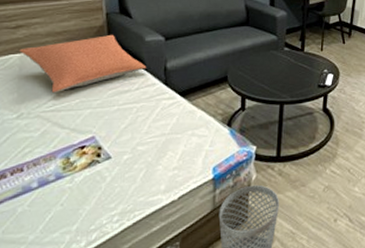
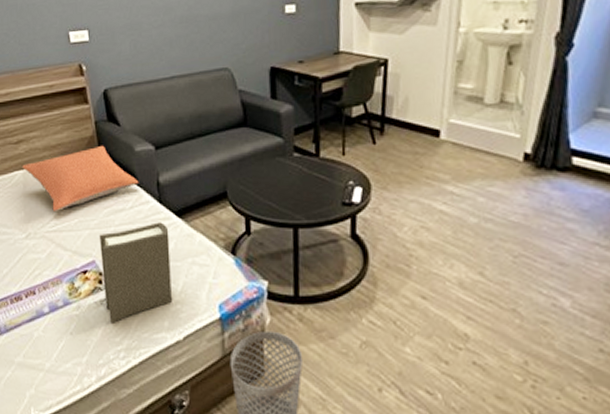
book: none [101,101,172,192] -> present [99,222,172,323]

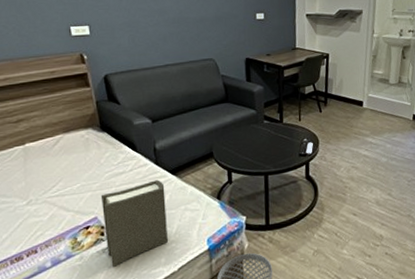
pillow: present [22,145,139,211] -> none [23,121,138,179]

